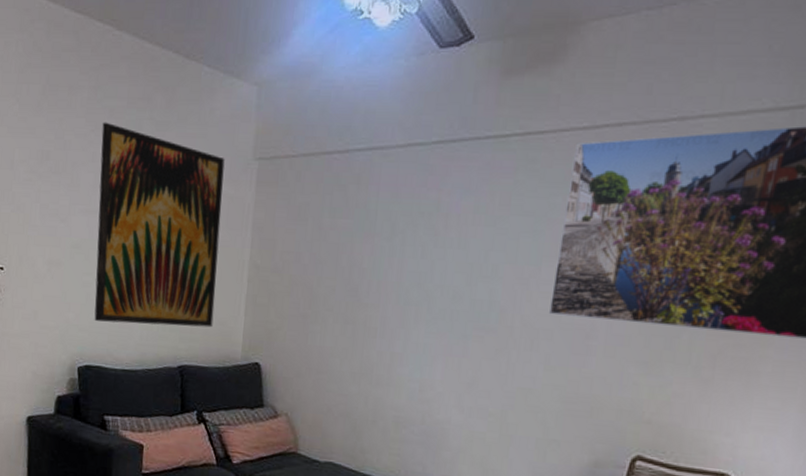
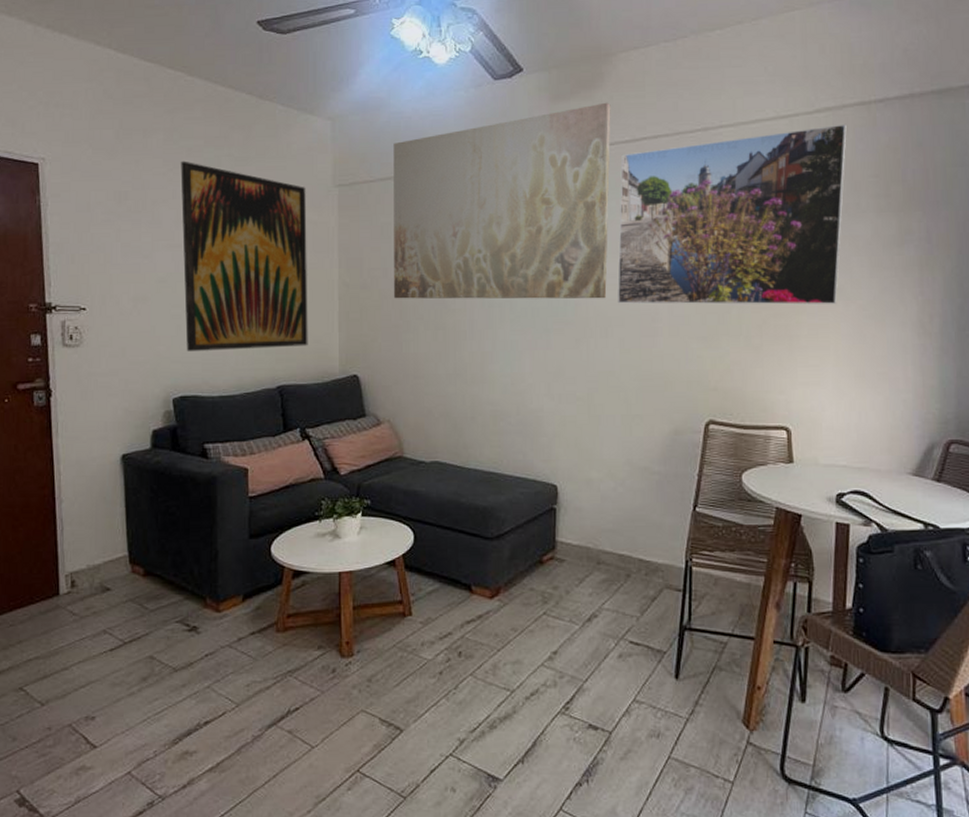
wall art: none [305,80,572,308] -> present [393,102,611,299]

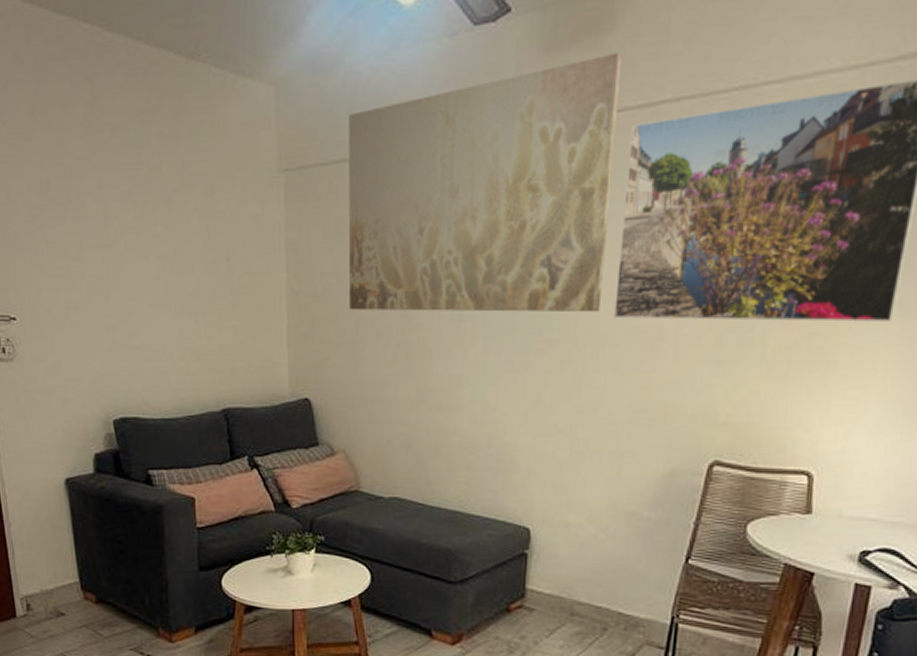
wall art: present [180,160,308,351] -> none [104,141,254,368]

